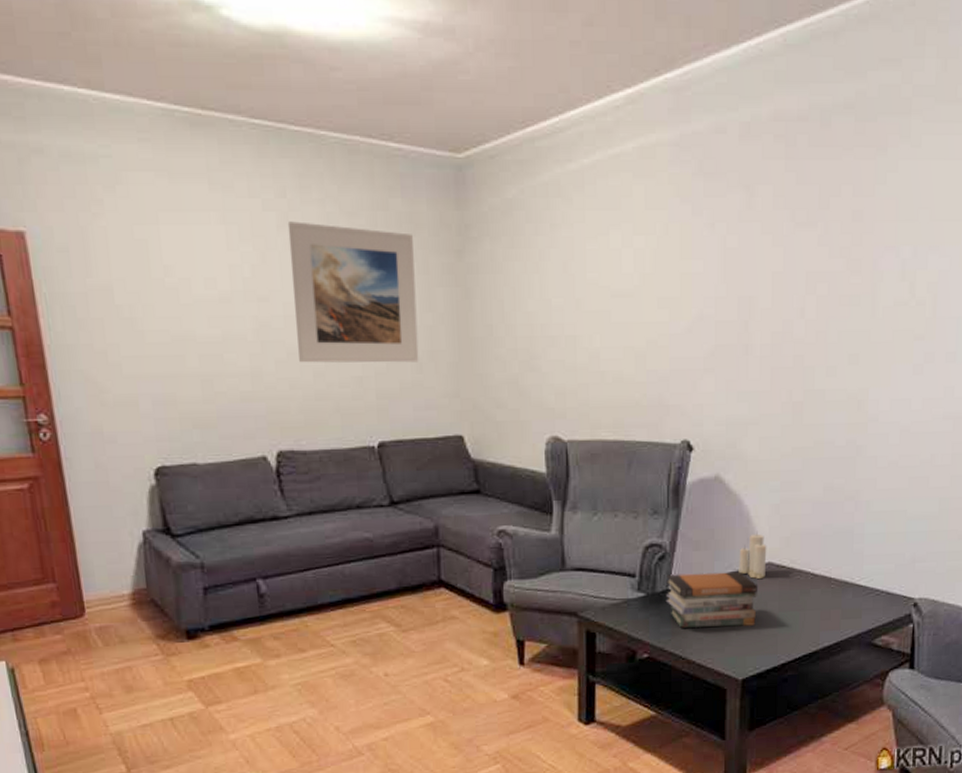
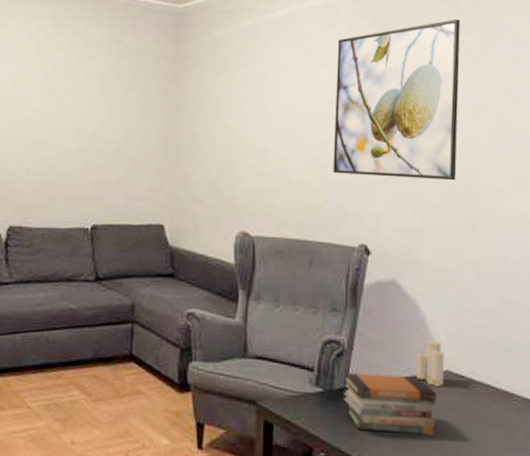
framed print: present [287,221,419,363] -> none [37,49,138,161]
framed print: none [652,163,798,363] -> present [333,19,461,181]

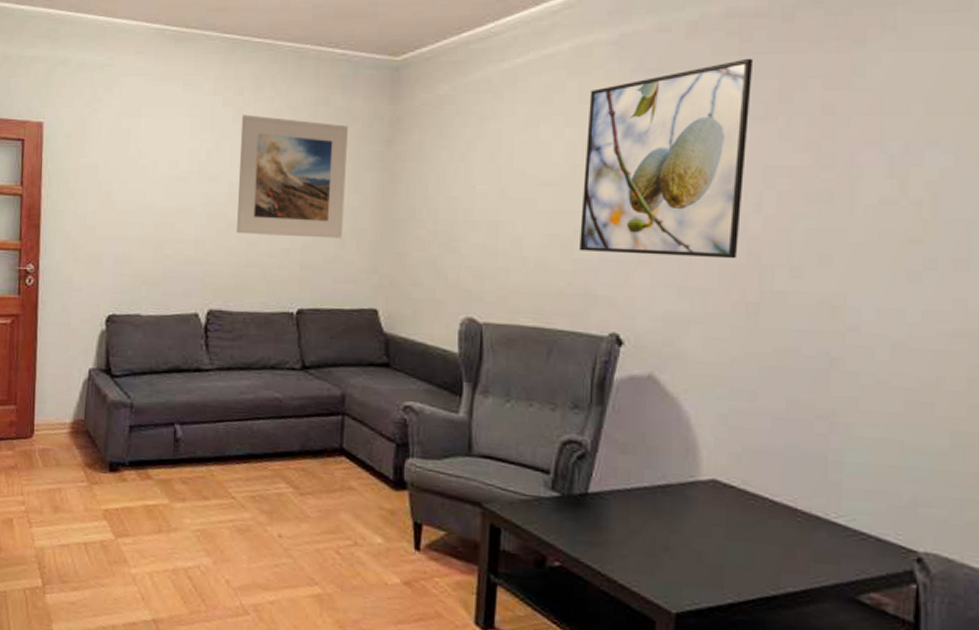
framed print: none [37,49,138,161] -> present [237,115,348,239]
book stack: present [343,372,437,436] -> none [583,476,700,551]
candle: present [416,338,445,386] -> none [674,443,712,497]

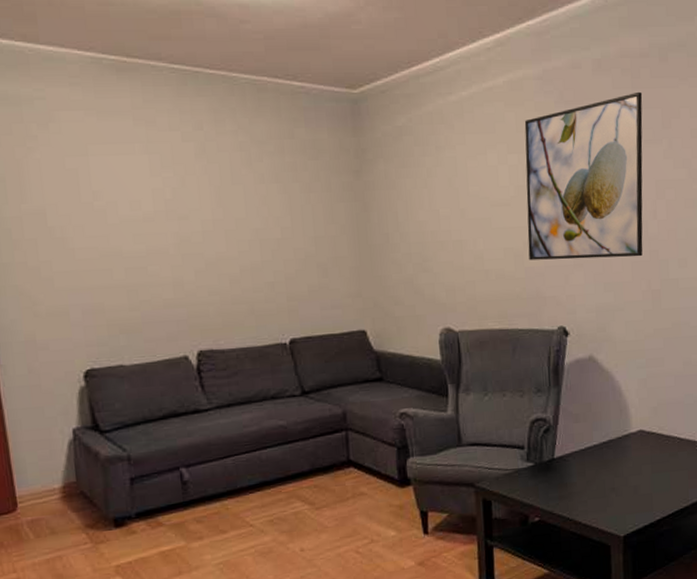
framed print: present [237,115,348,239] -> none [204,150,325,272]

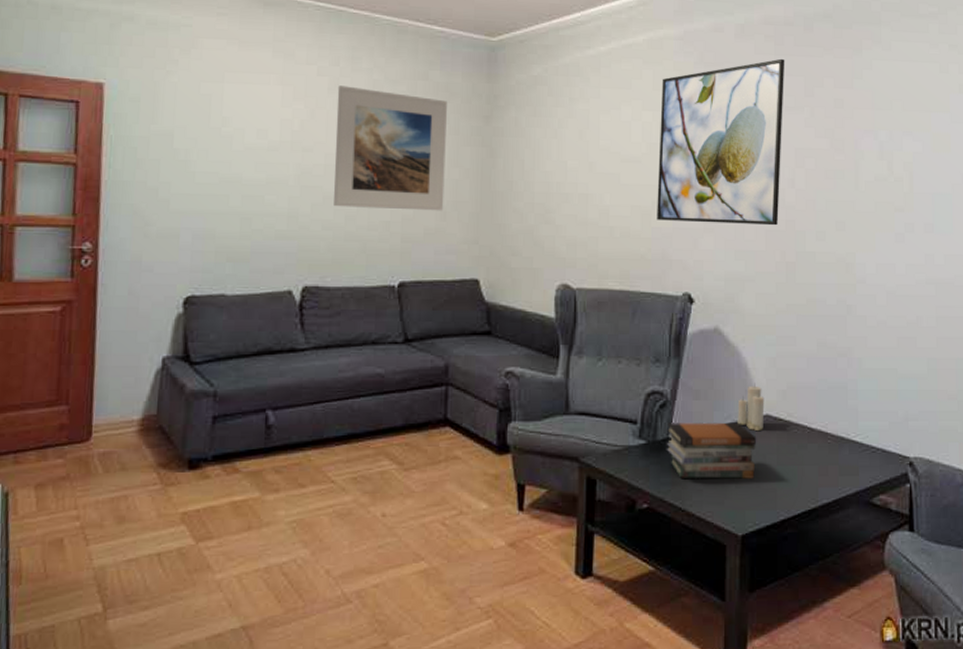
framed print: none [204,150,325,272] -> present [334,85,447,211]
book stack: none [552,439,633,493] -> present [666,422,757,479]
candle: none [614,404,638,445] -> present [737,384,765,430]

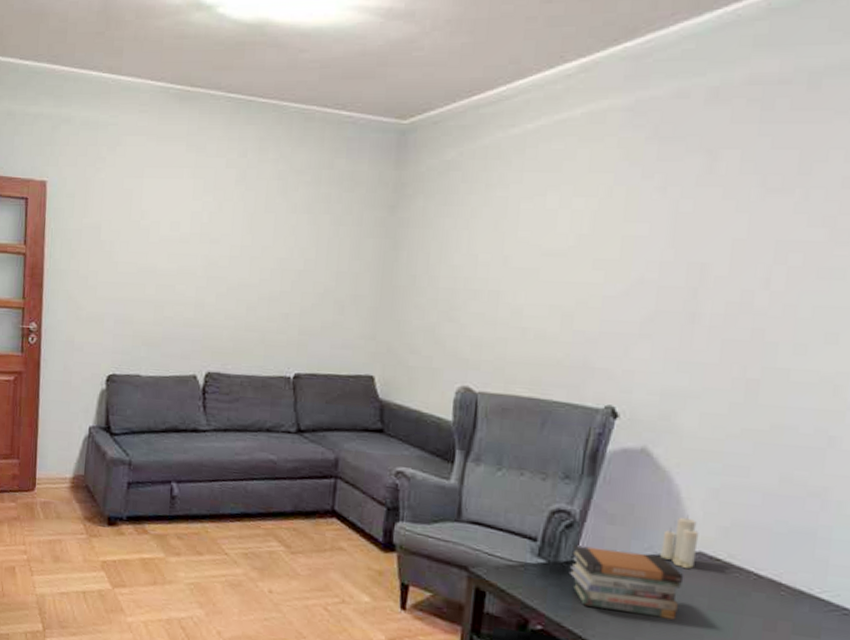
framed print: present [334,85,447,211] -> none [236,177,351,305]
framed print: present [657,58,785,226] -> none [580,127,774,335]

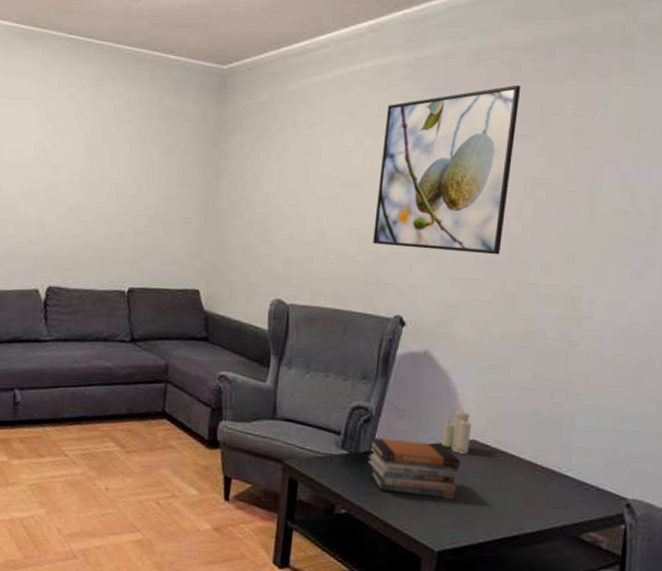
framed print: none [580,127,774,335] -> present [373,84,522,255]

